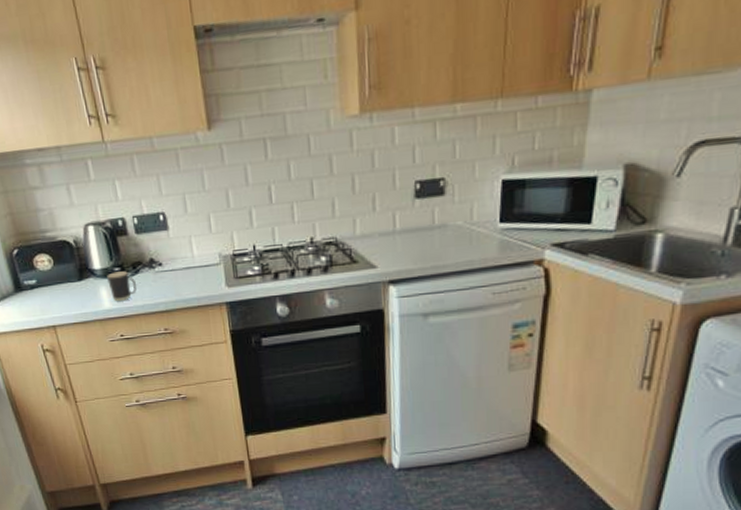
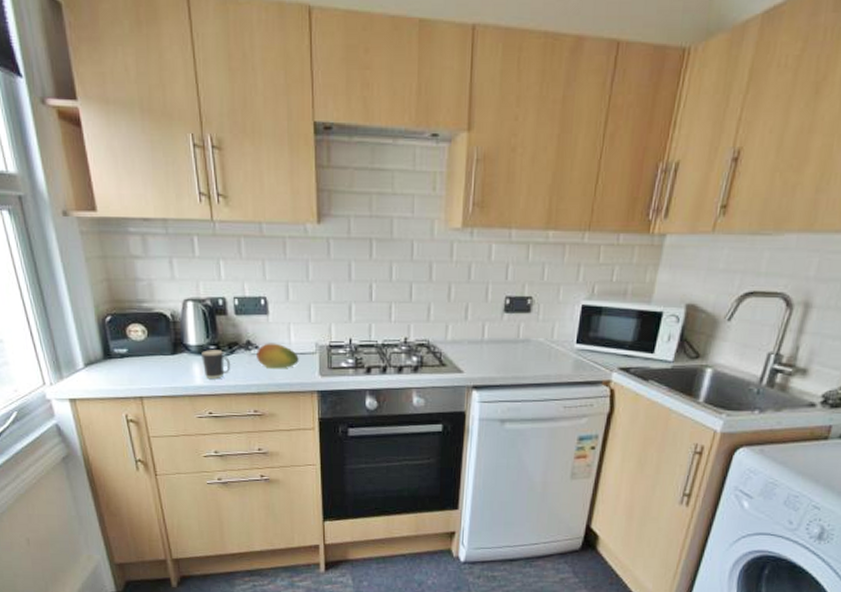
fruit: none [161,258,204,285] -> present [257,343,299,369]

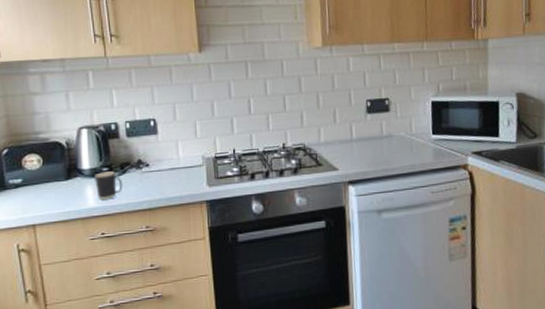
fruit: present [257,343,299,369] -> none [147,159,187,184]

